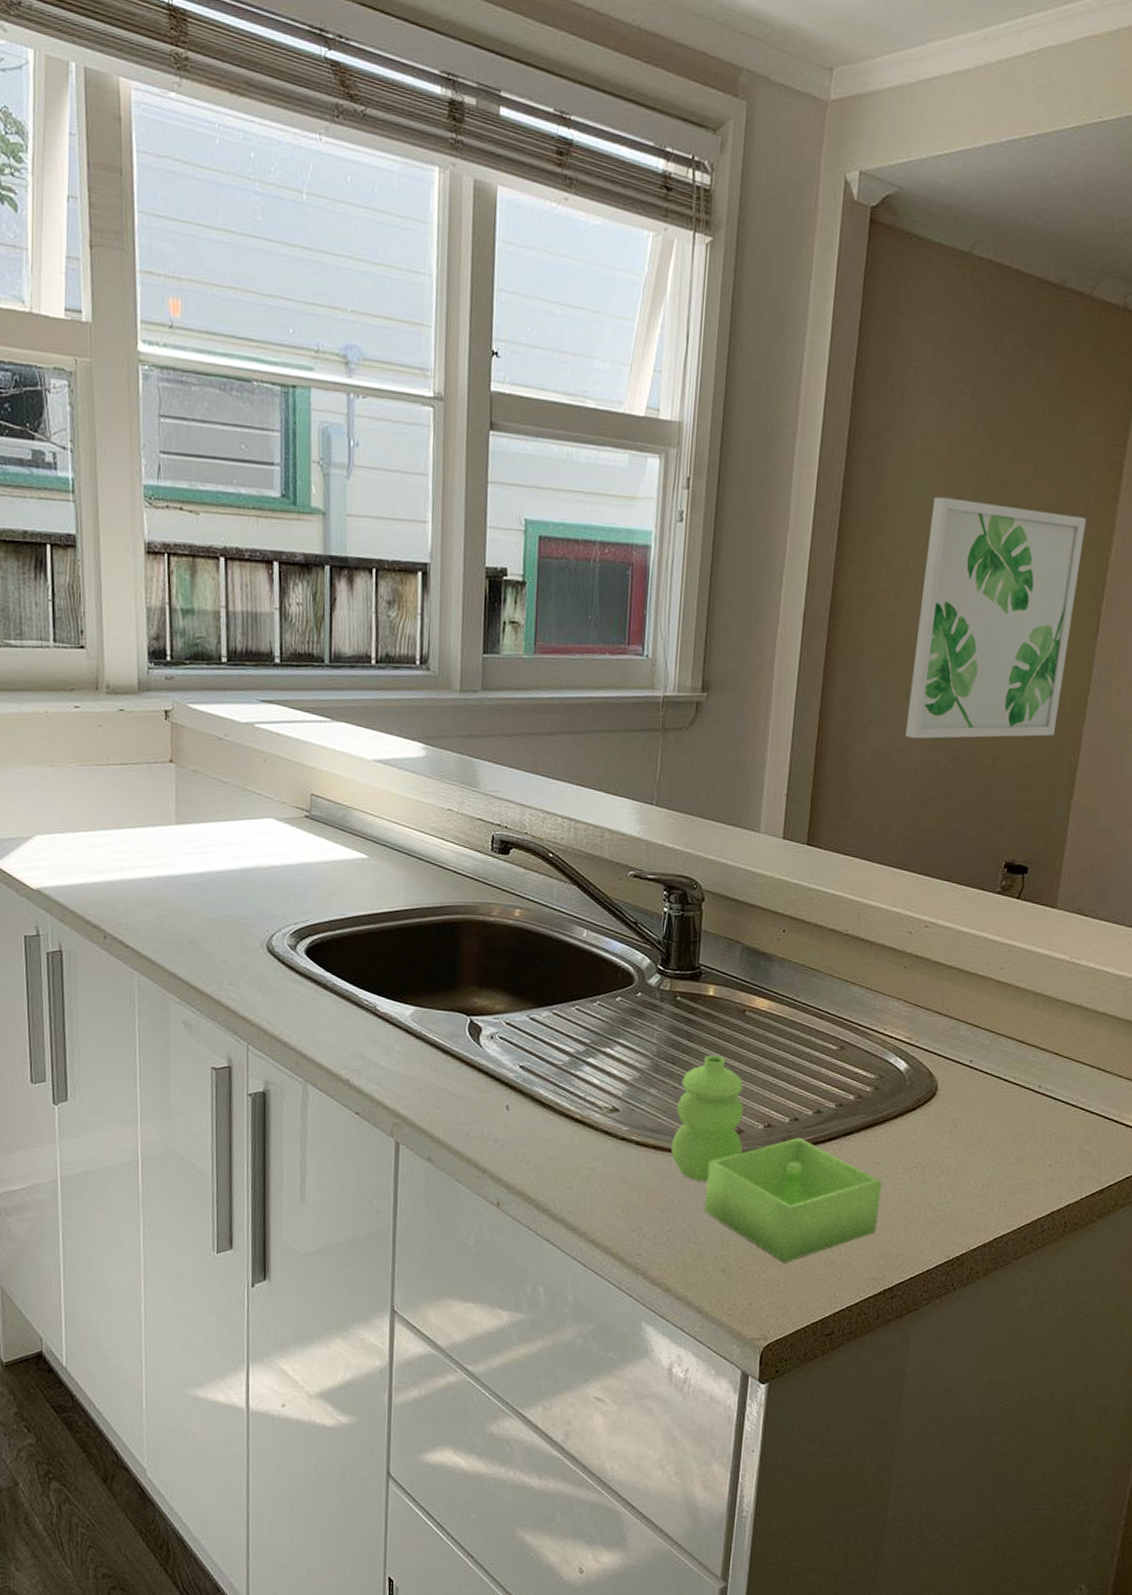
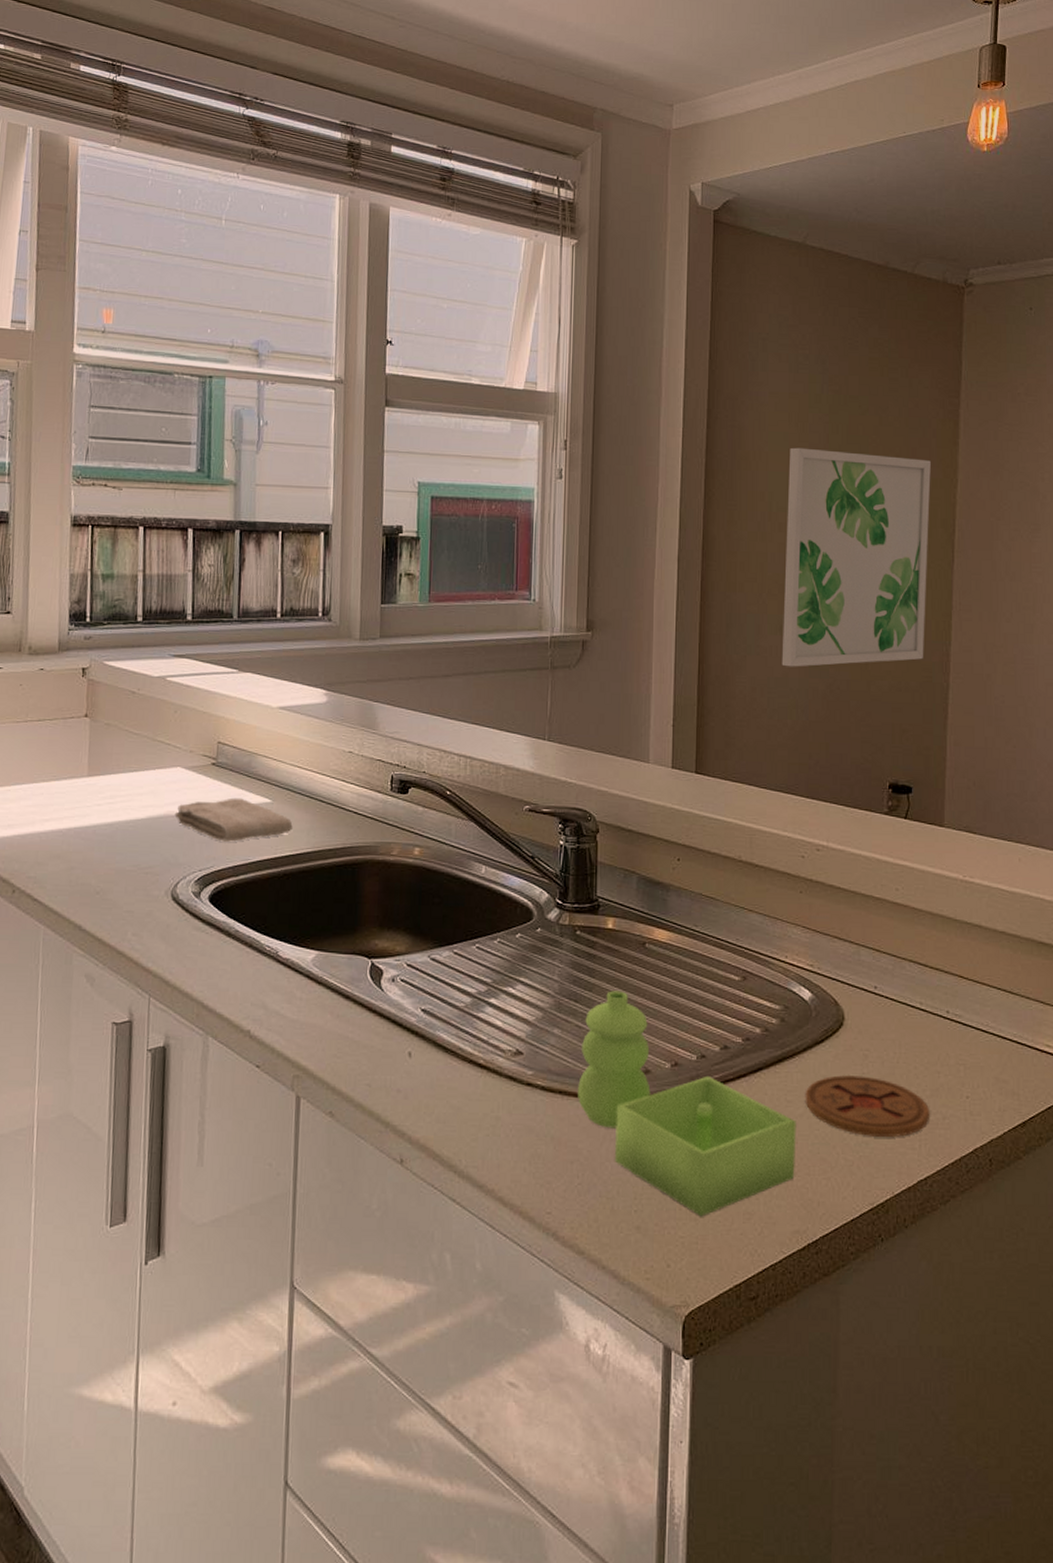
washcloth: none [267,851,390,896] -> present [174,797,293,842]
coaster: none [892,1141,1013,1199] -> present [805,1075,930,1137]

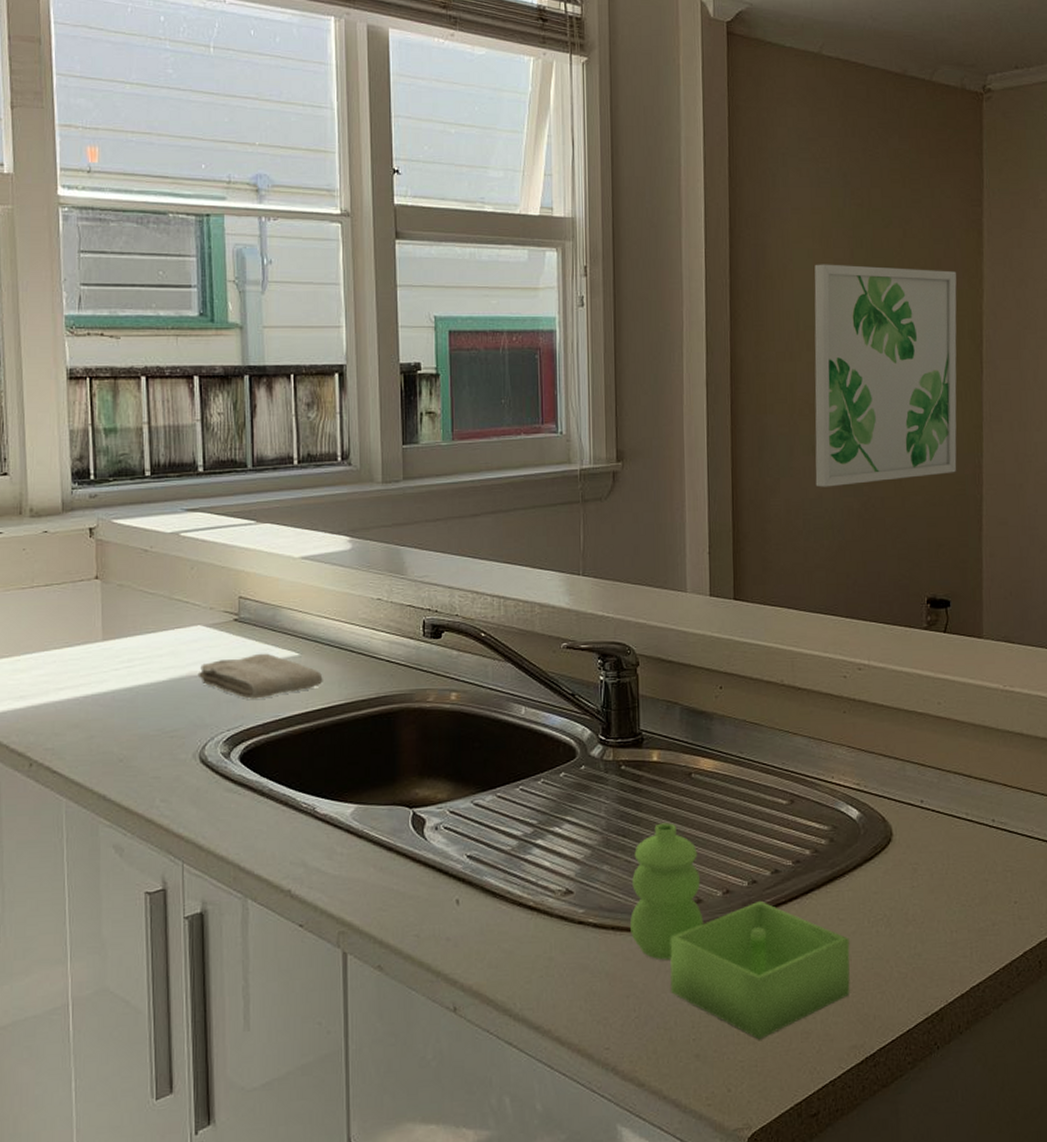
coaster: present [805,1075,930,1137] -> none [856,889,980,948]

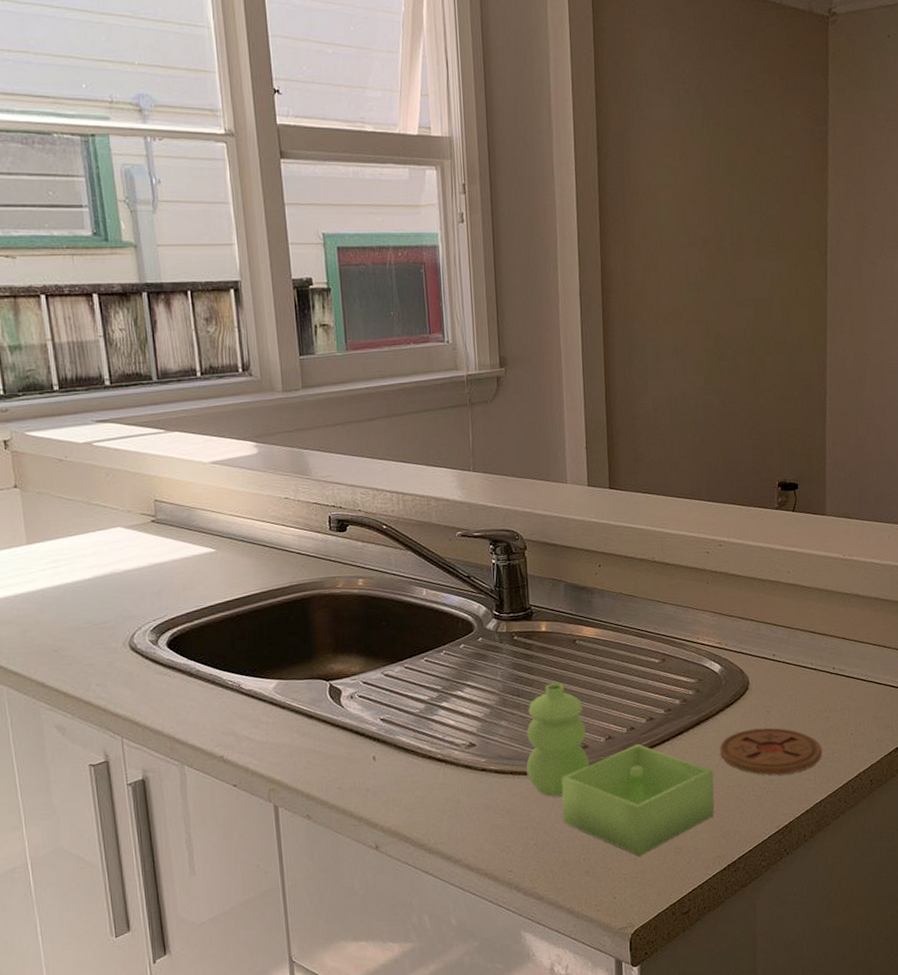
washcloth: present [197,653,323,699] -> none [121,550,240,592]
wall art: present [814,264,957,487] -> none [676,180,805,387]
coaster: none [856,889,980,948] -> present [719,727,822,775]

